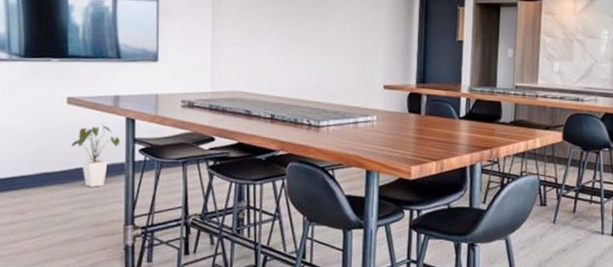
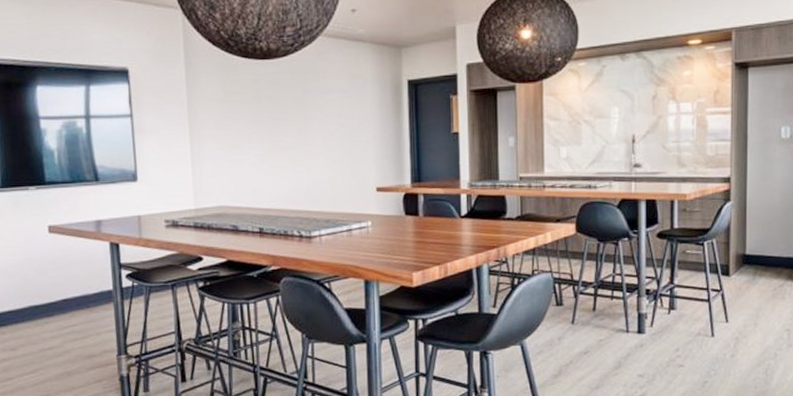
house plant: present [72,124,120,187] -> none [57,251,106,318]

